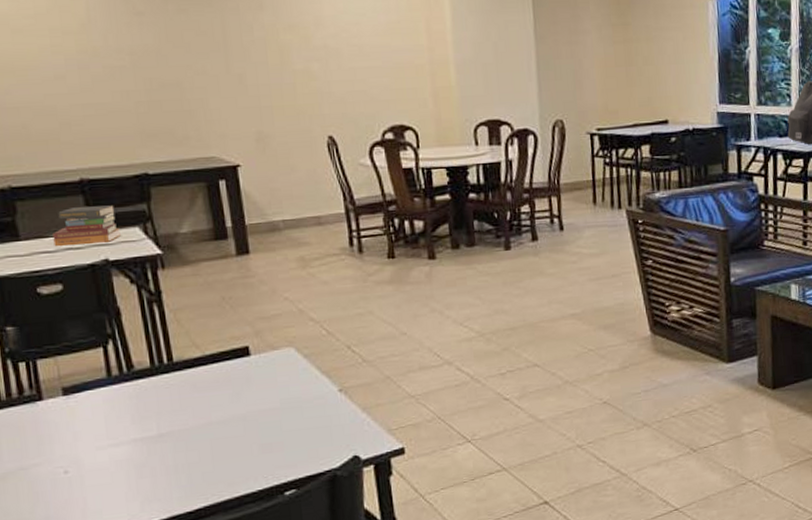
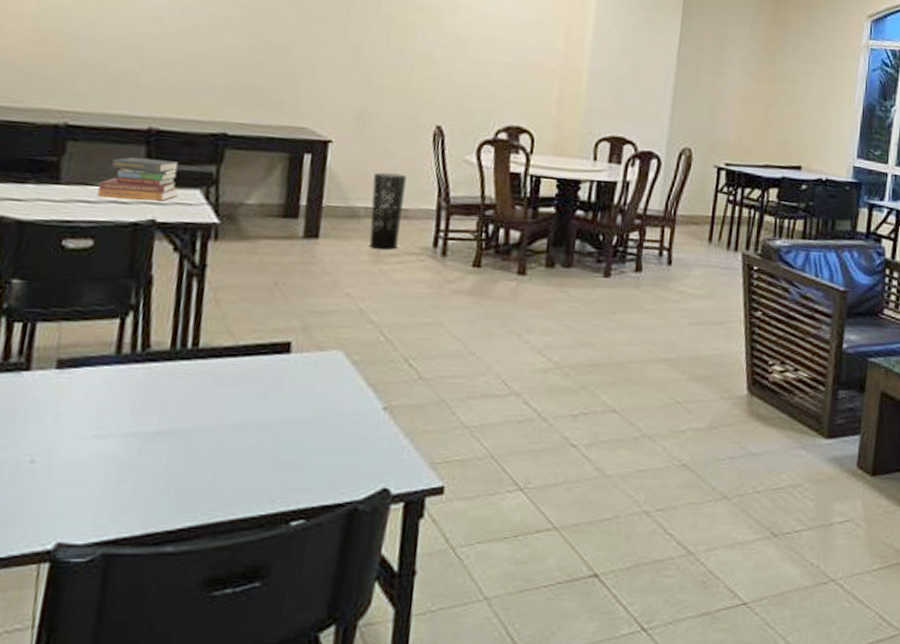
umbrella stand: none [284,185,319,255] -> present [369,172,406,250]

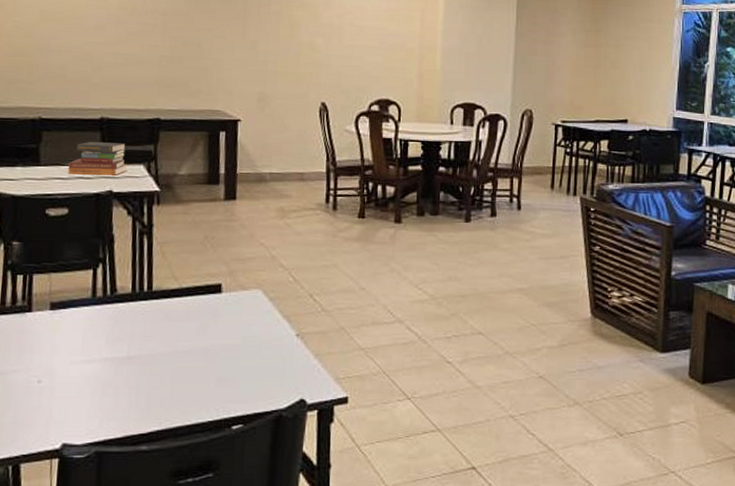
umbrella stand: present [369,172,406,250] -> none [274,143,301,206]

